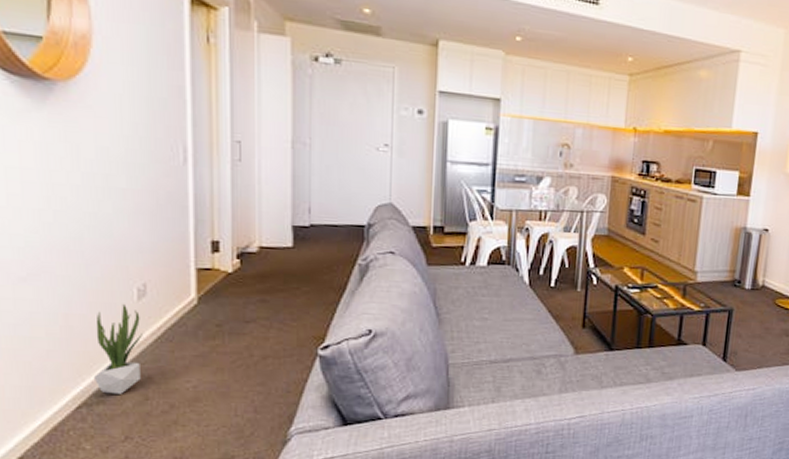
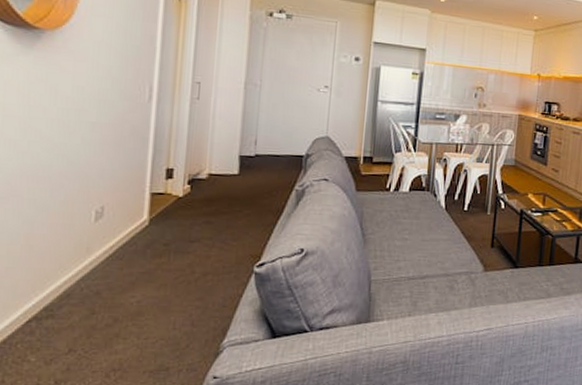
potted plant: present [94,303,144,394] -> none [47,224,98,309]

